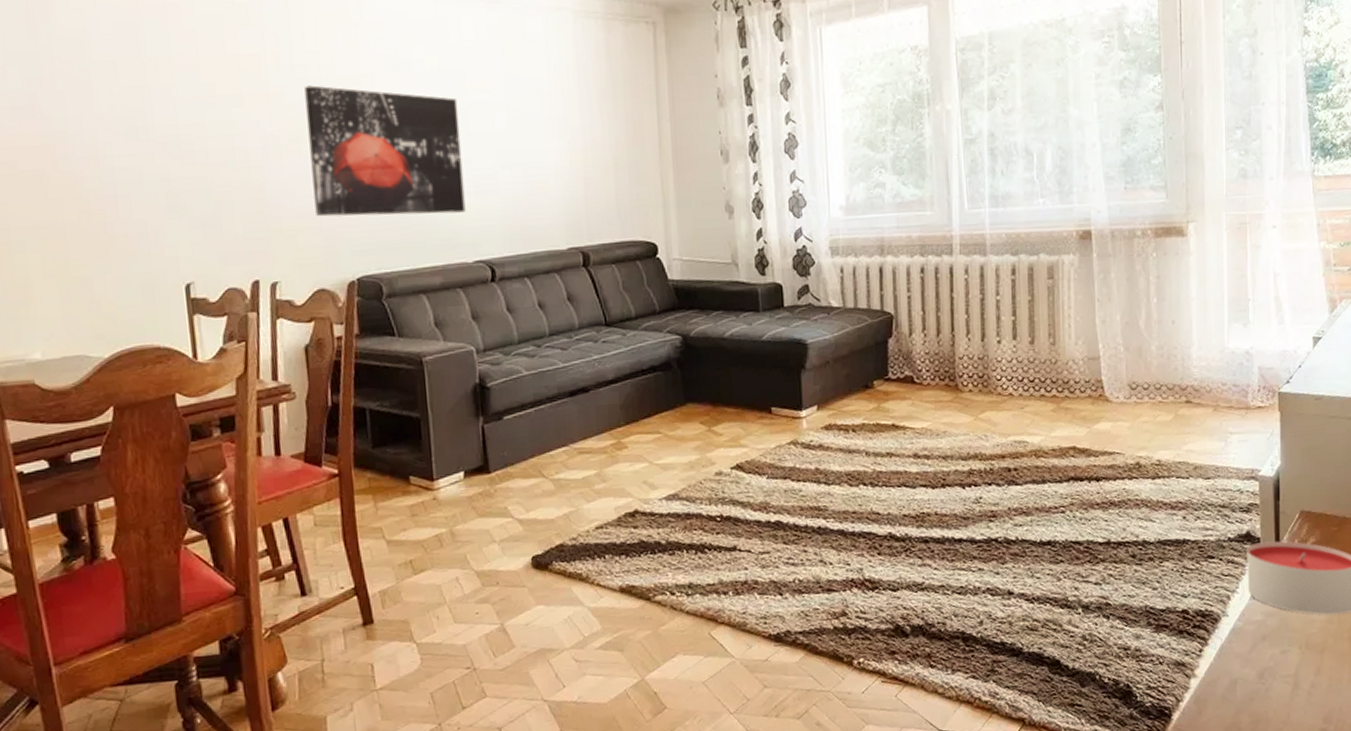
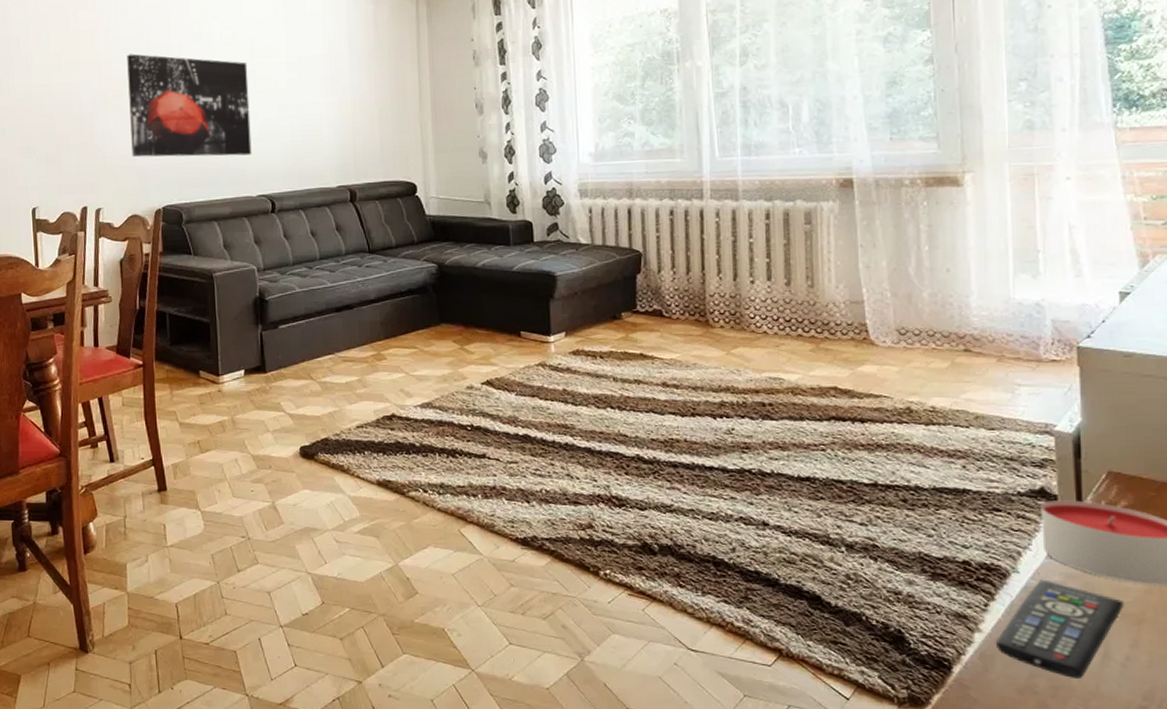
remote control: none [1207,620,1311,711] -> present [995,579,1124,678]

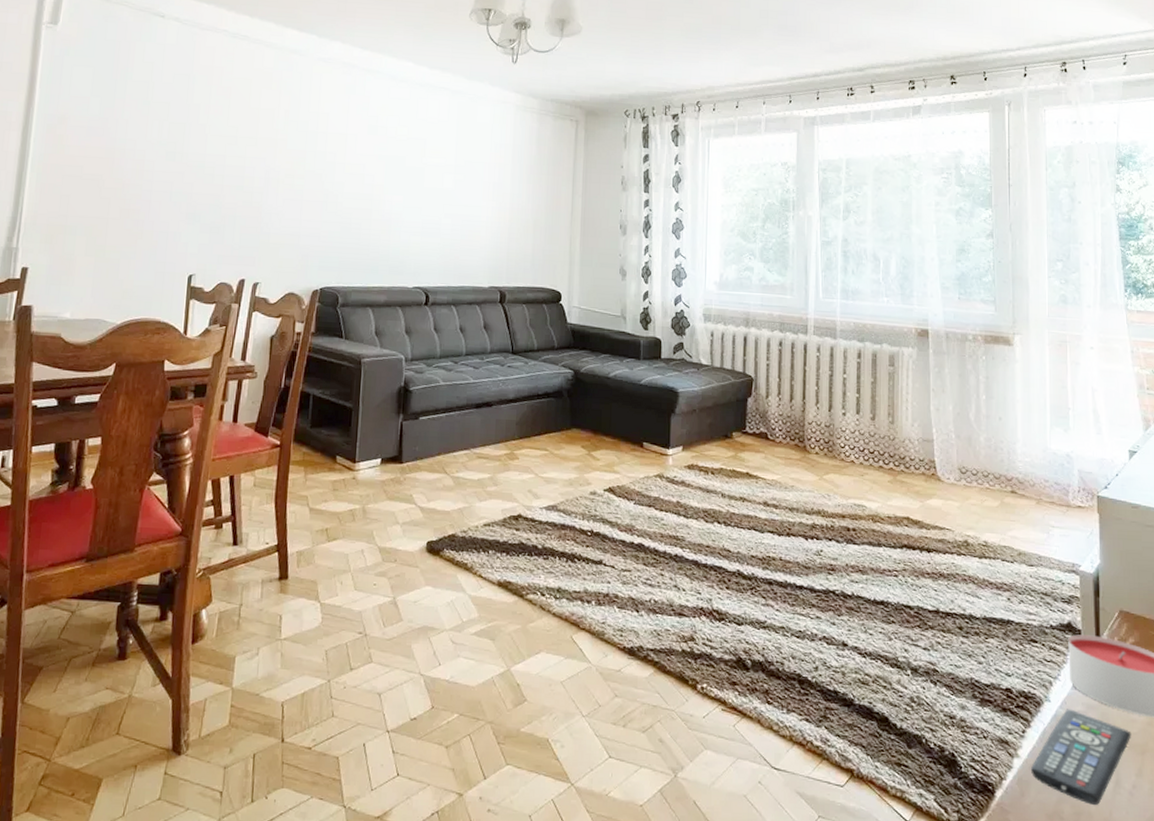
wall art: present [127,54,252,158] -> none [297,137,418,247]

